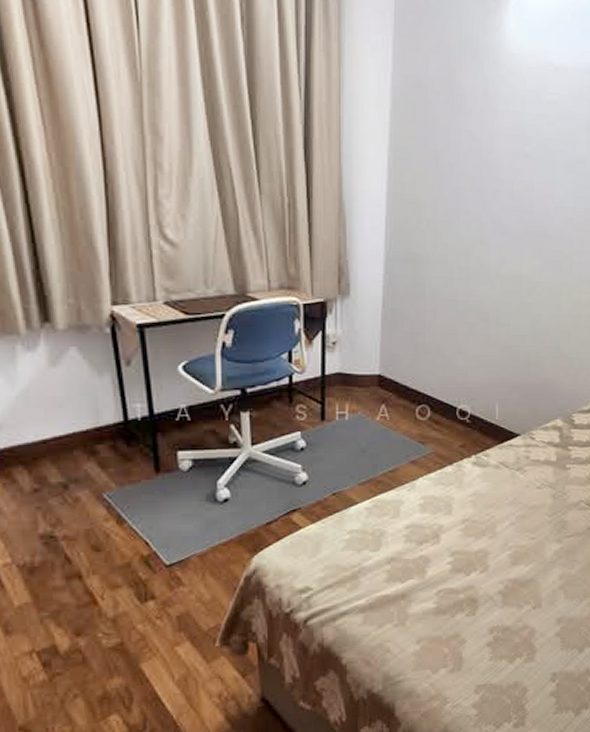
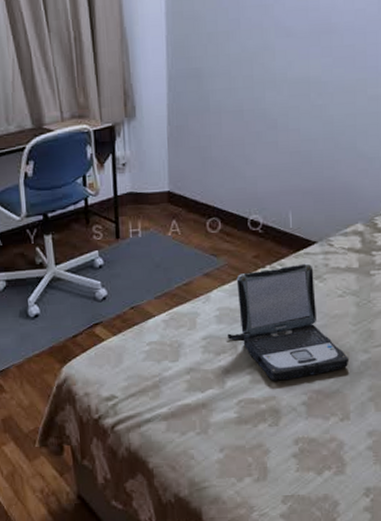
laptop: none [431,455,544,571] -> present [228,263,350,381]

